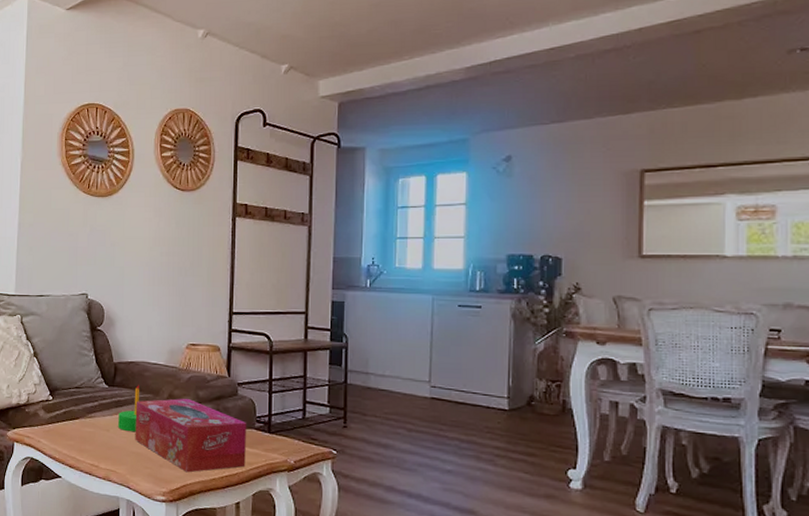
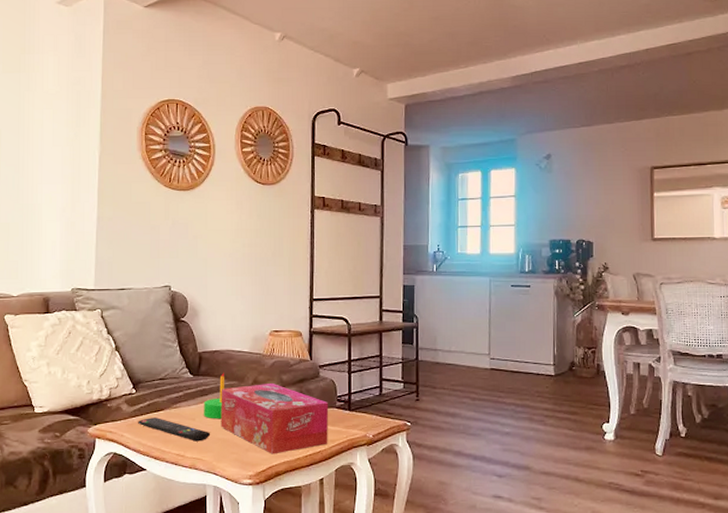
remote control: none [54,425,124,453] -> present [138,417,210,442]

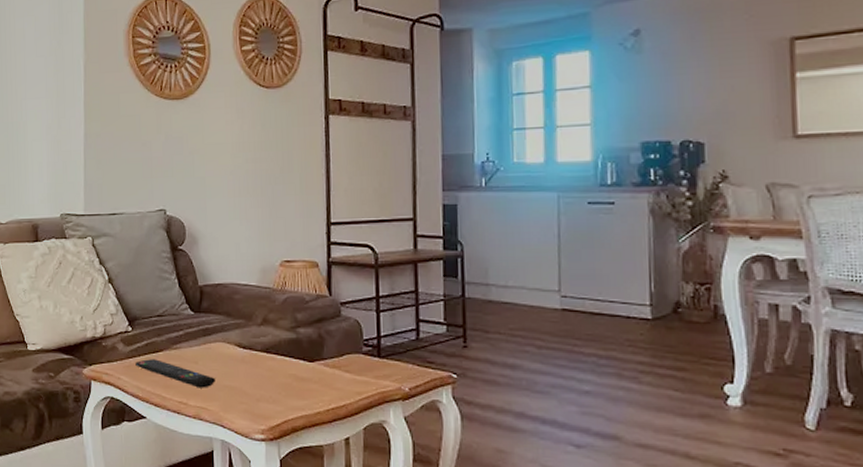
candle: present [204,372,224,419] -> none [207,309,230,364]
tissue box: present [221,384,329,455] -> none [226,323,354,407]

